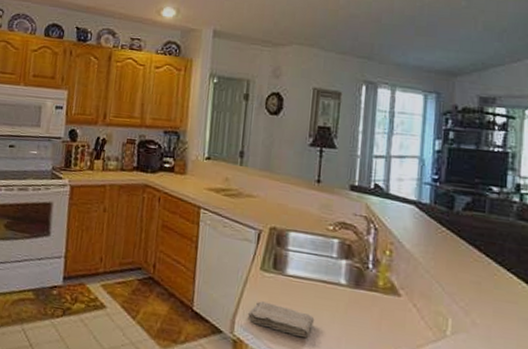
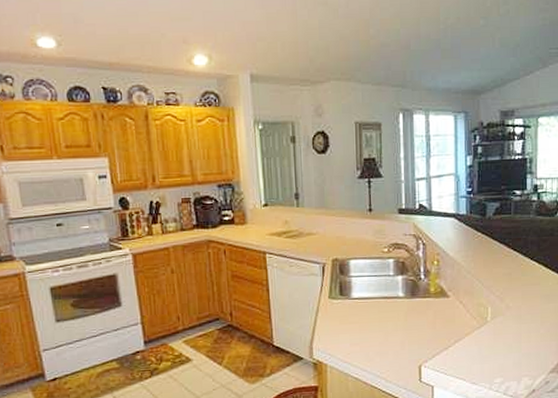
washcloth: present [248,301,315,337] -> none [324,325,381,348]

